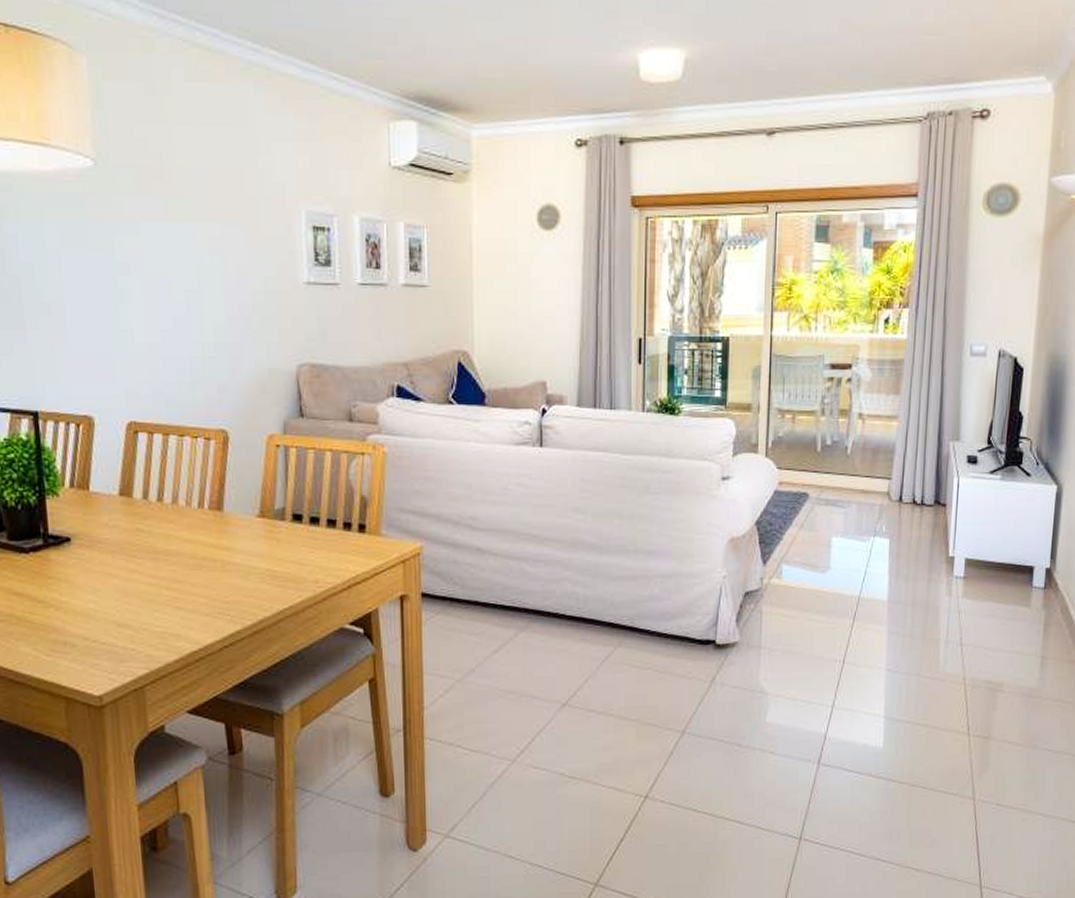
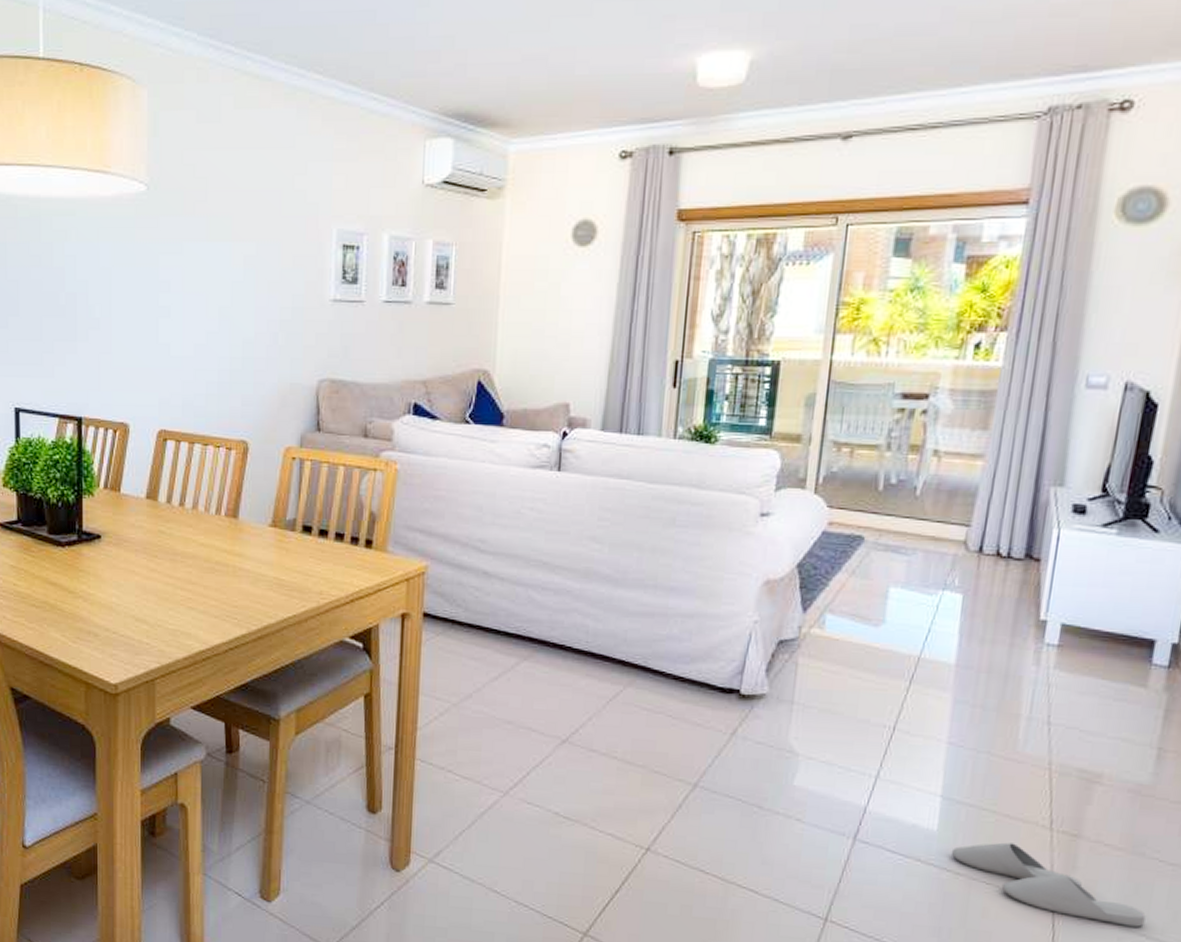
slippers: none [895,750,1041,809] -> present [951,842,1146,927]

